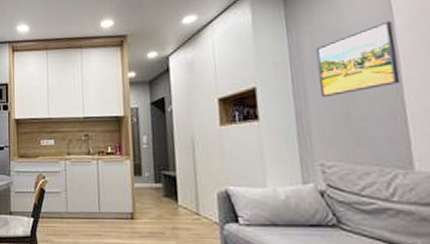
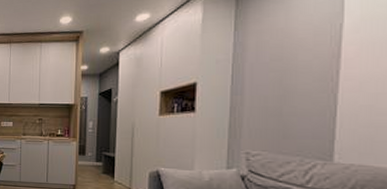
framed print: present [315,21,401,98] -> none [257,22,340,94]

